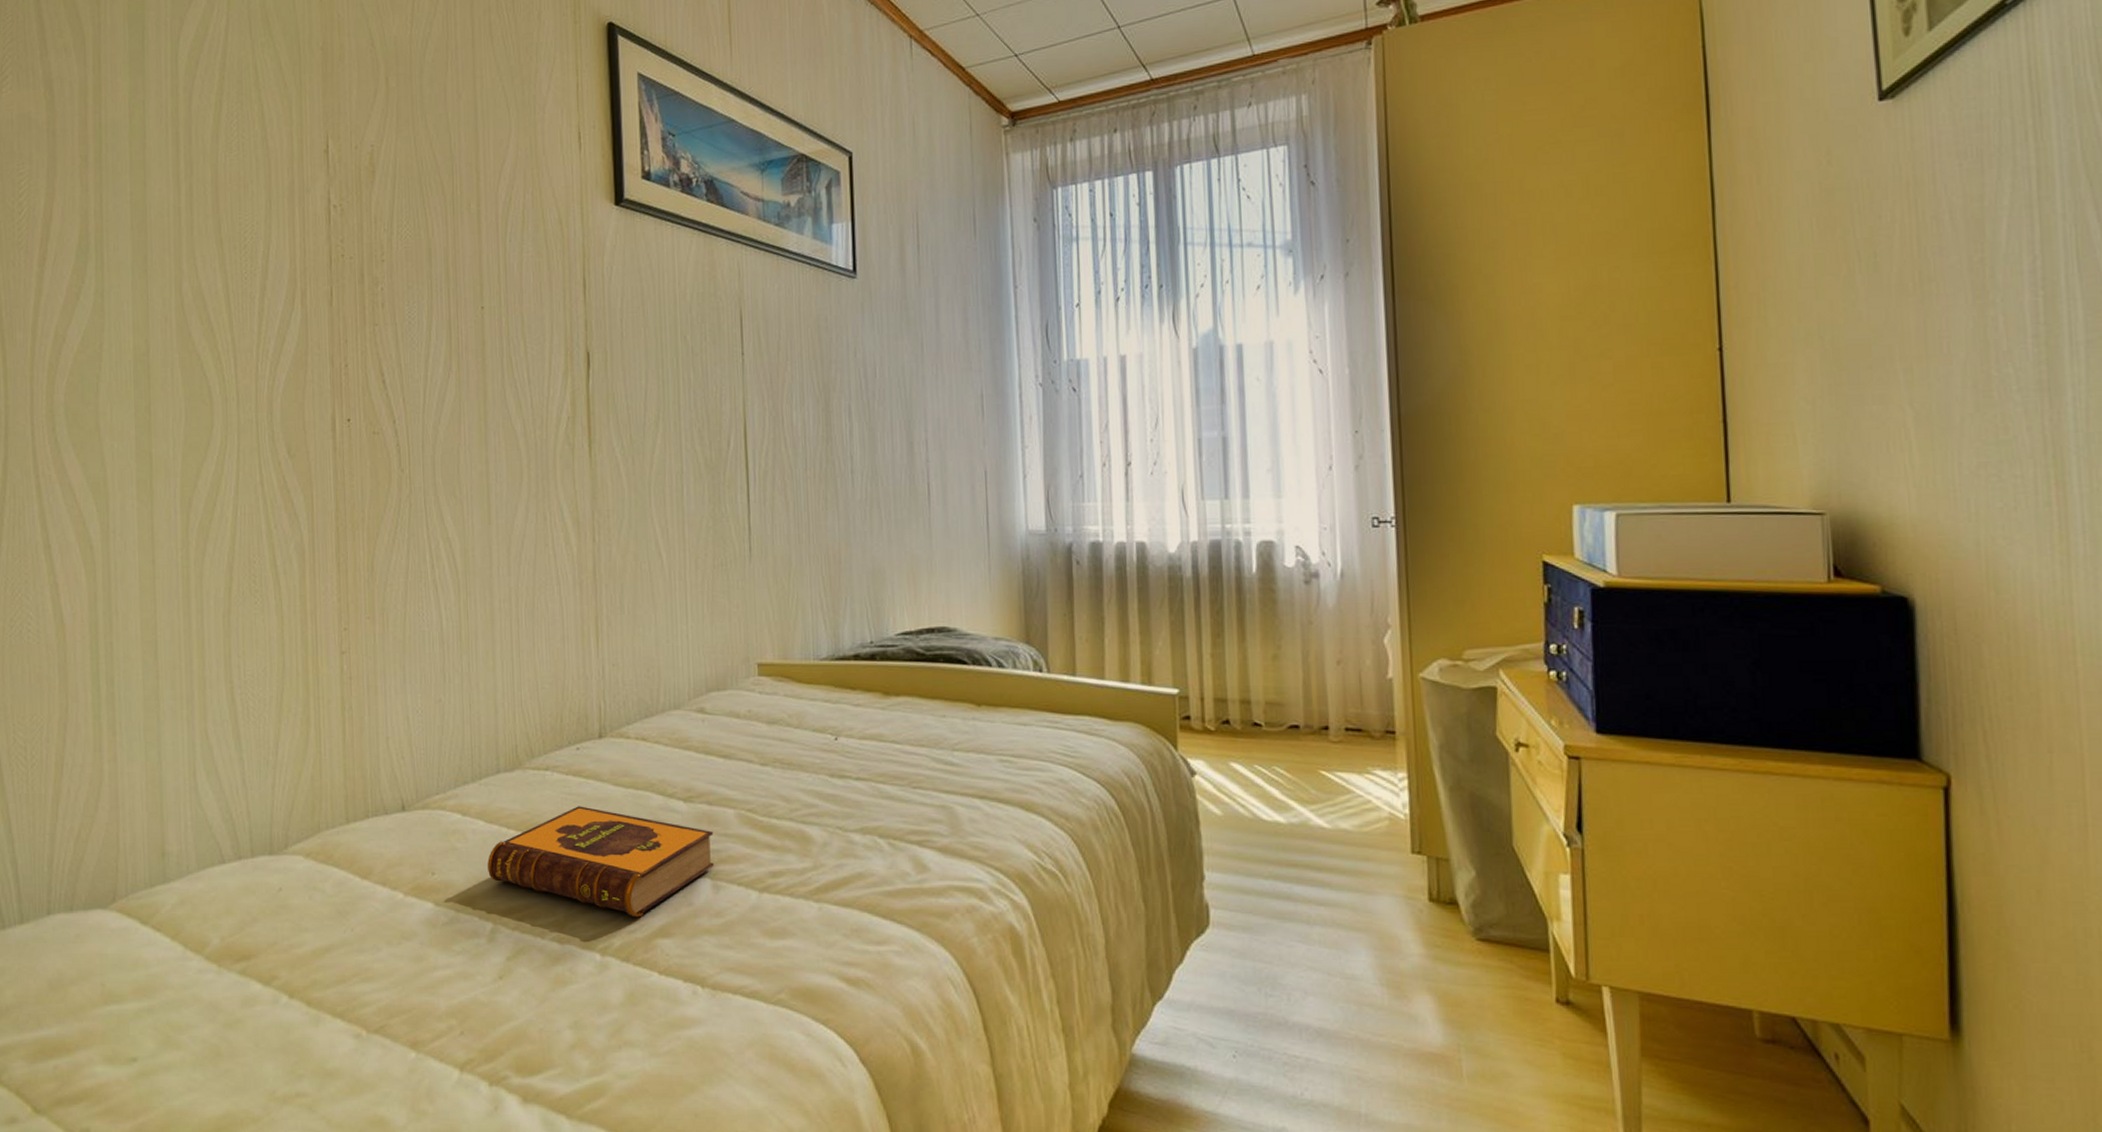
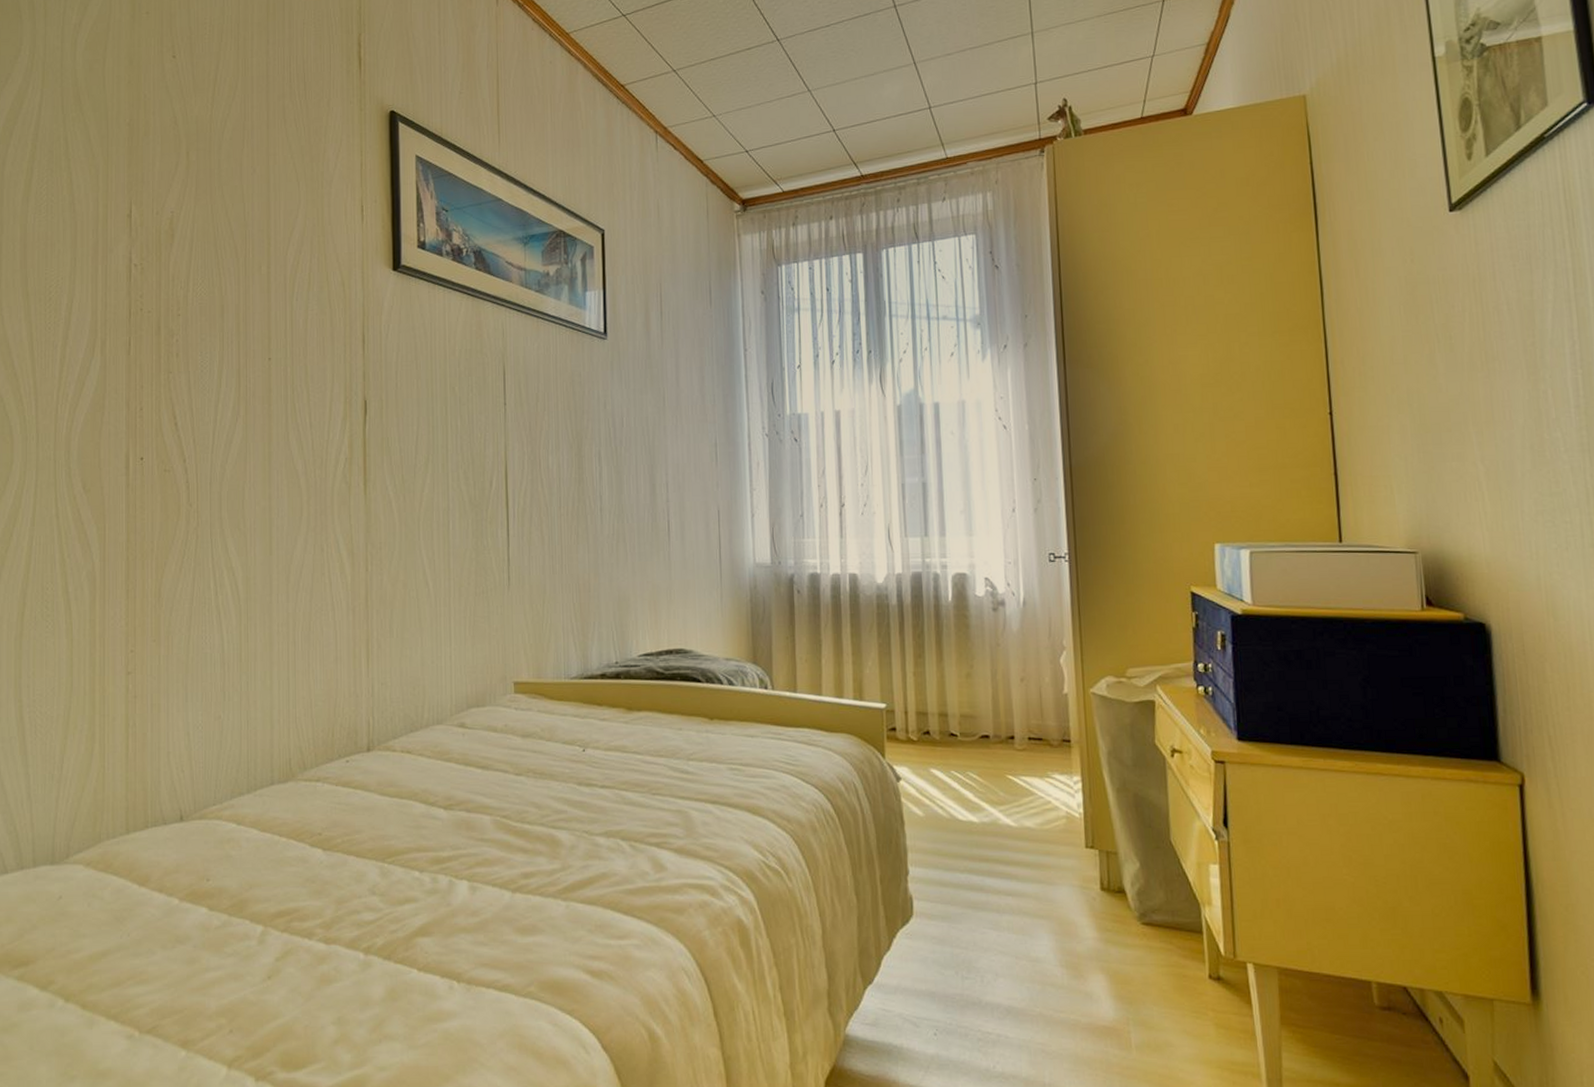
hardback book: present [487,806,714,918] -> none [260,814,471,918]

